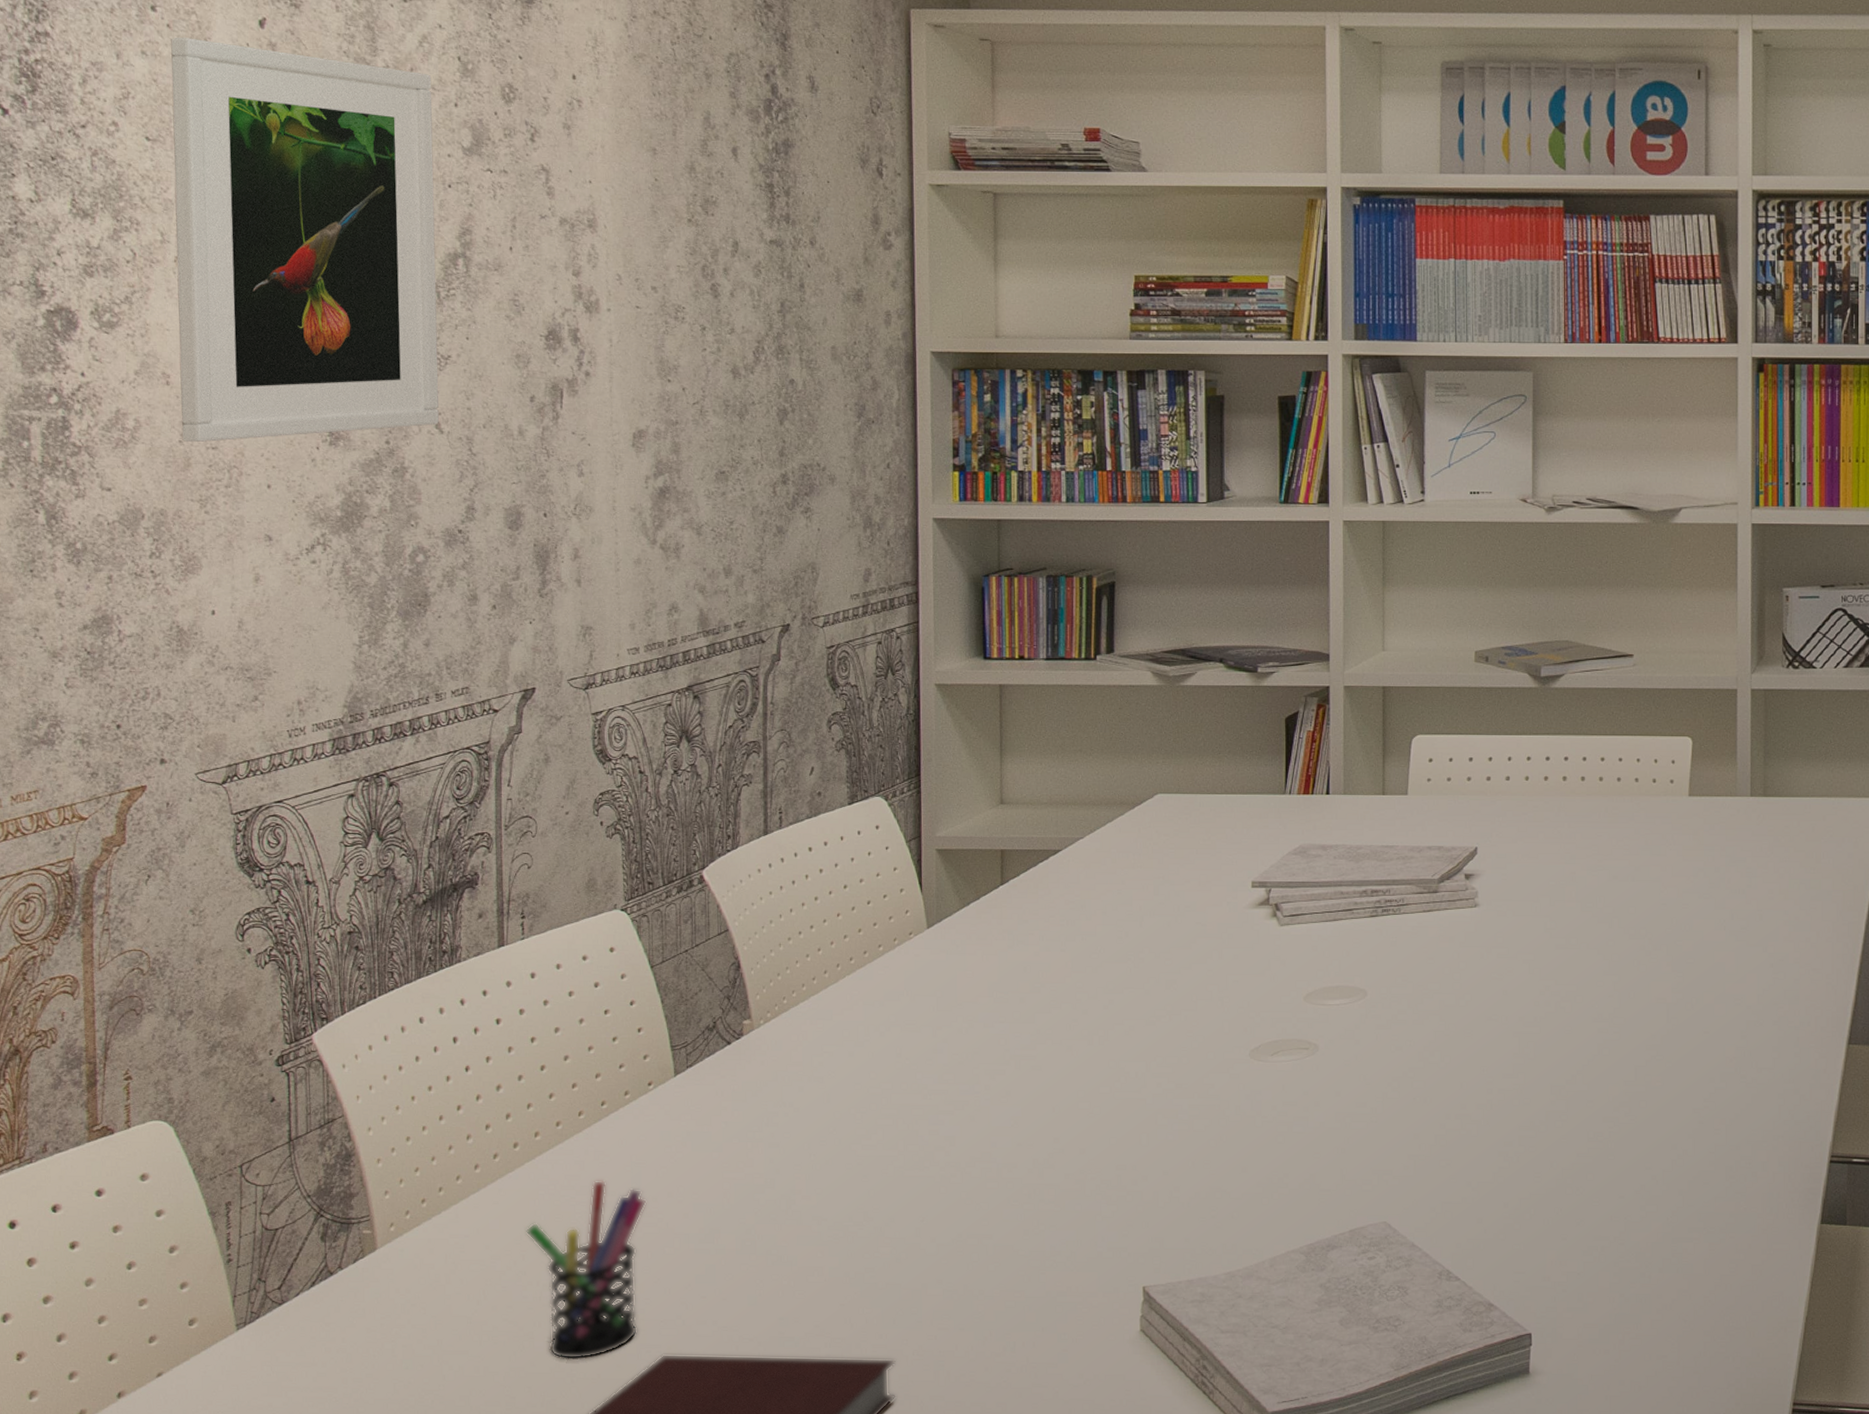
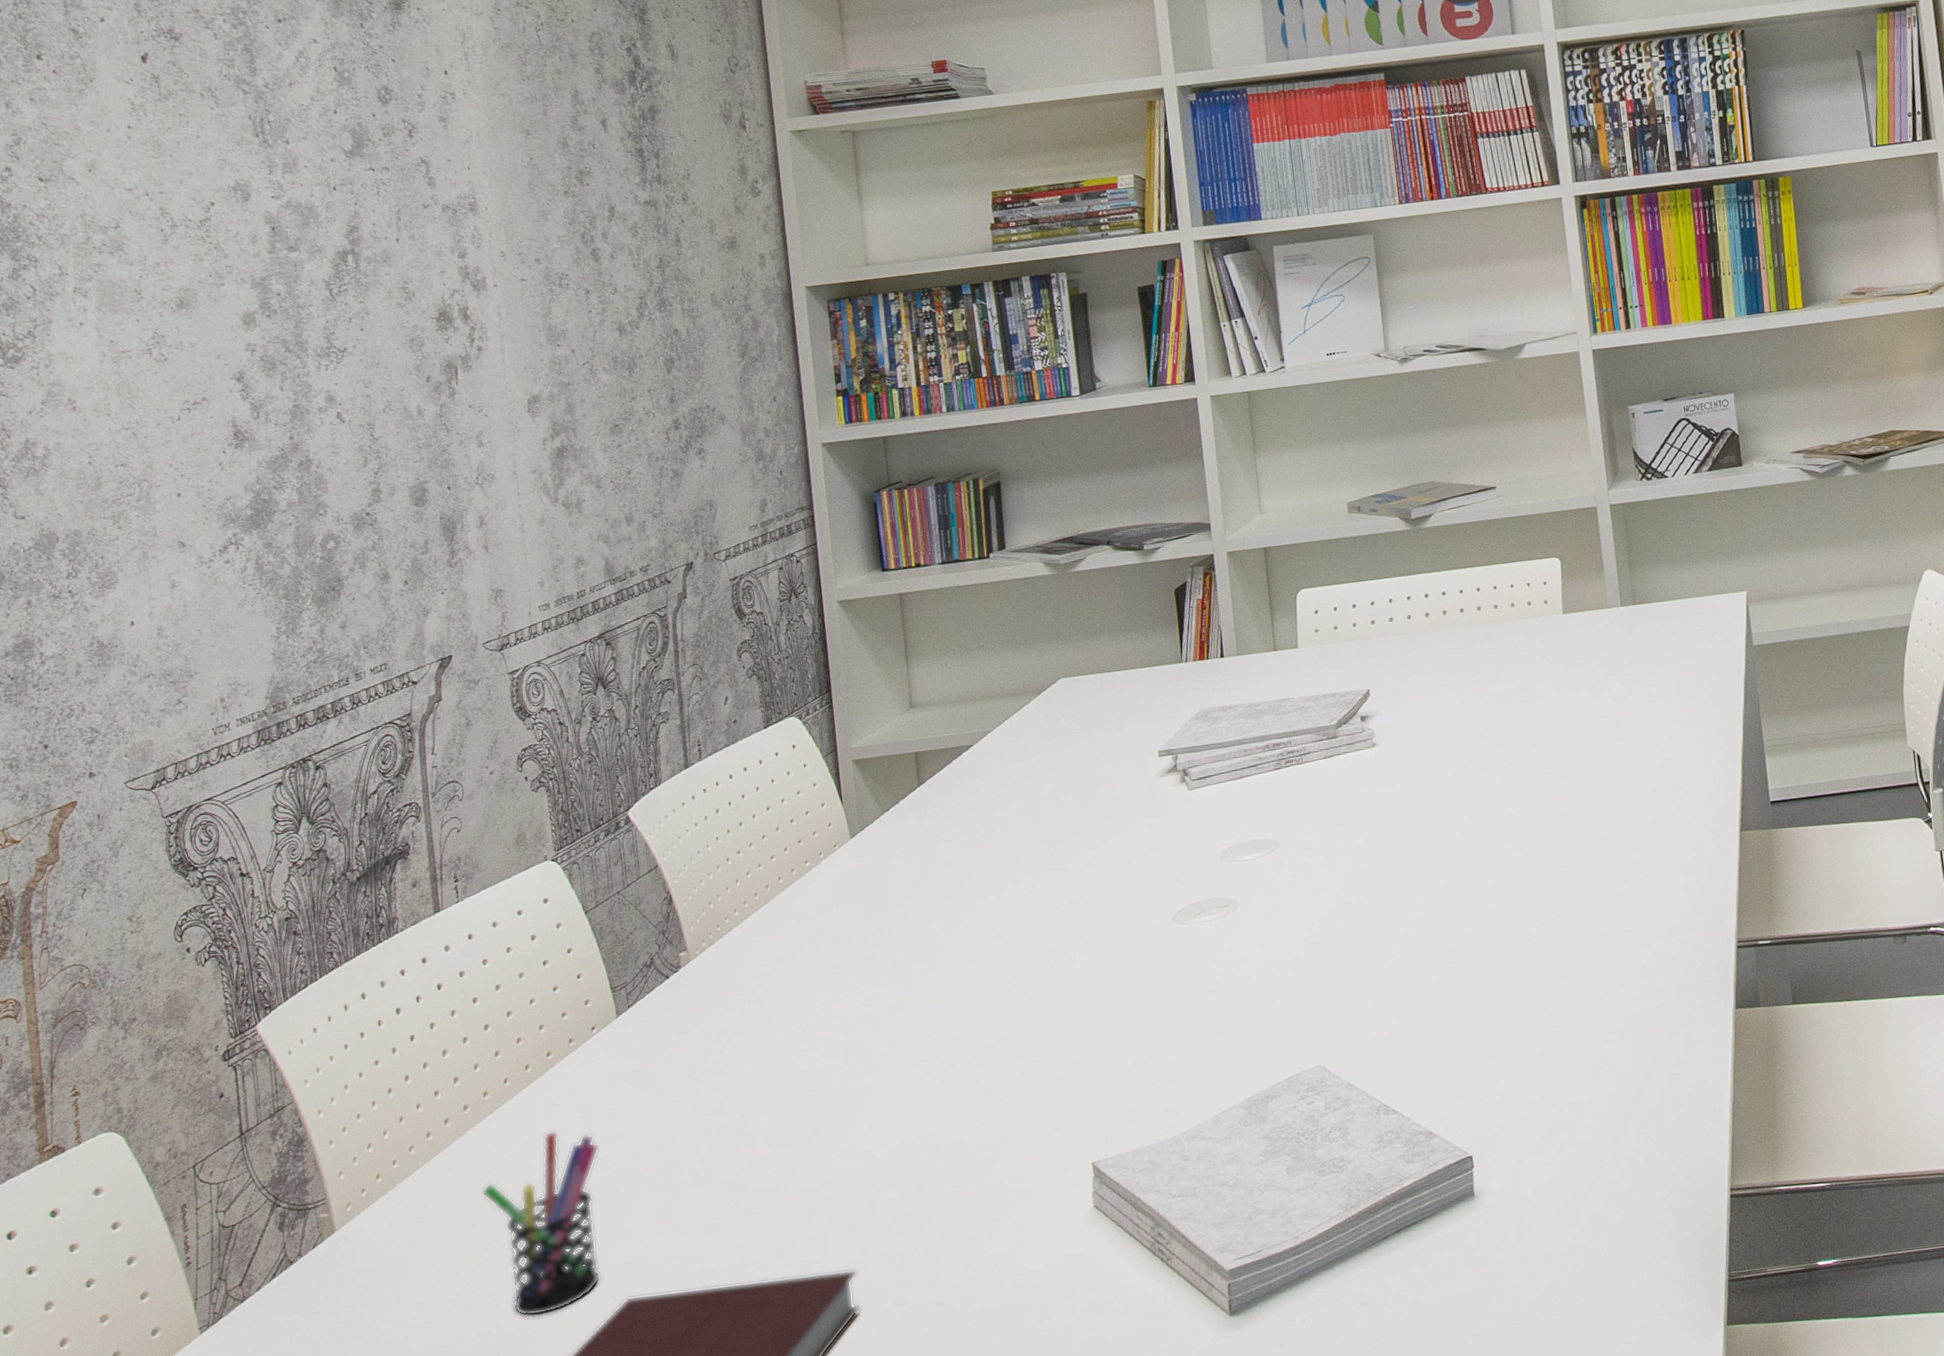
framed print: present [171,38,439,443] -> none [57,80,340,462]

